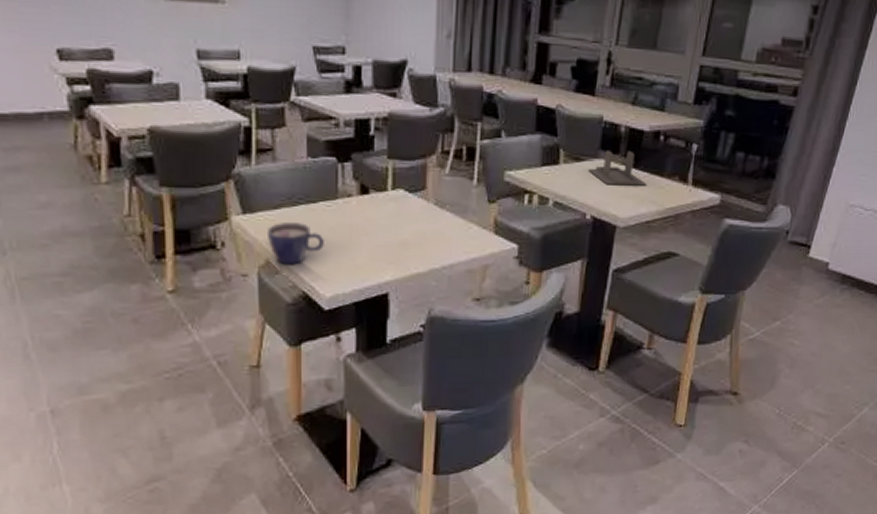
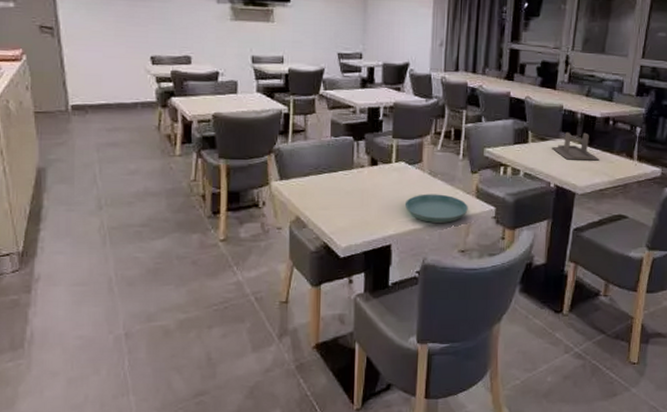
cup: present [268,221,324,265] -> none [298,186,342,221]
saucer: none [404,229,484,265] -> present [404,194,468,223]

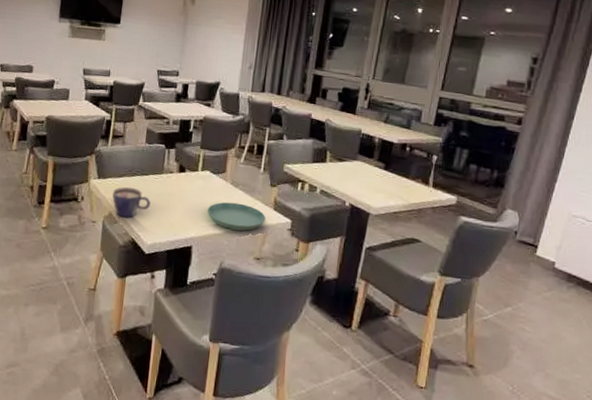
cup: none [298,186,342,221] -> present [112,186,151,218]
napkin holder: present [552,132,600,161] -> none [349,154,395,185]

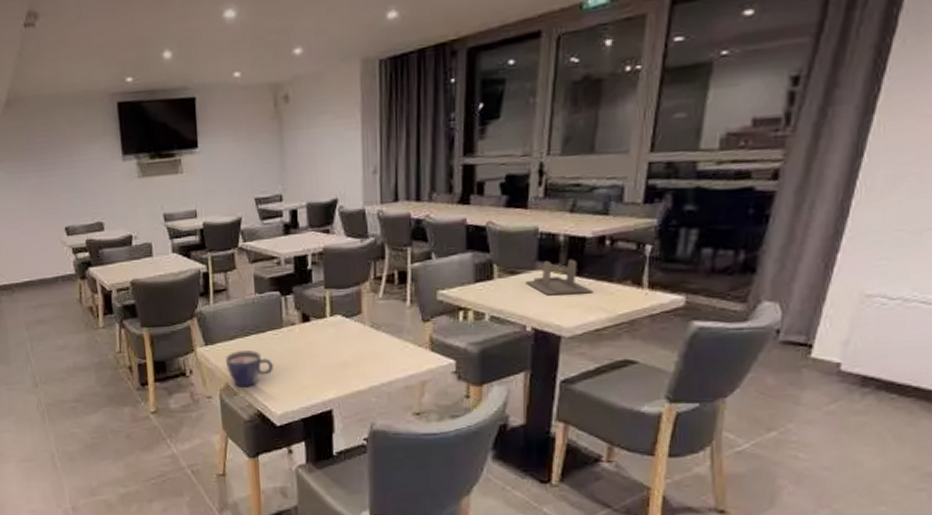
saucer: present [207,202,266,231] -> none [344,349,421,383]
napkin holder: none [349,154,395,185] -> present [526,258,594,296]

